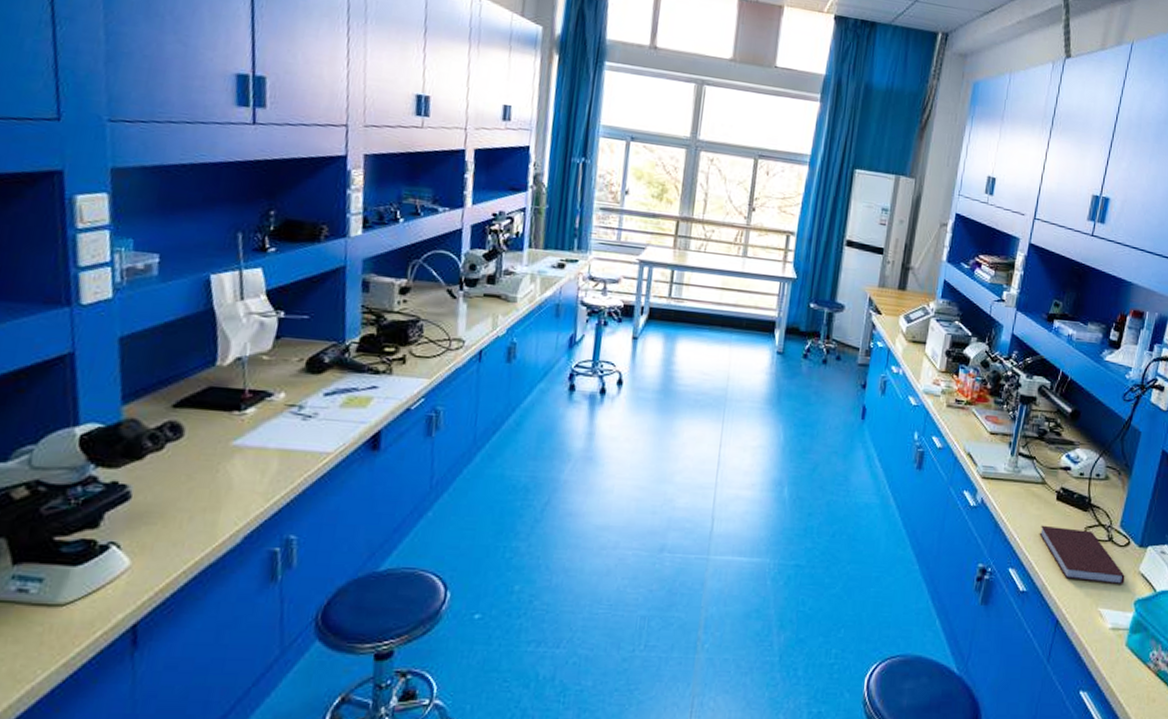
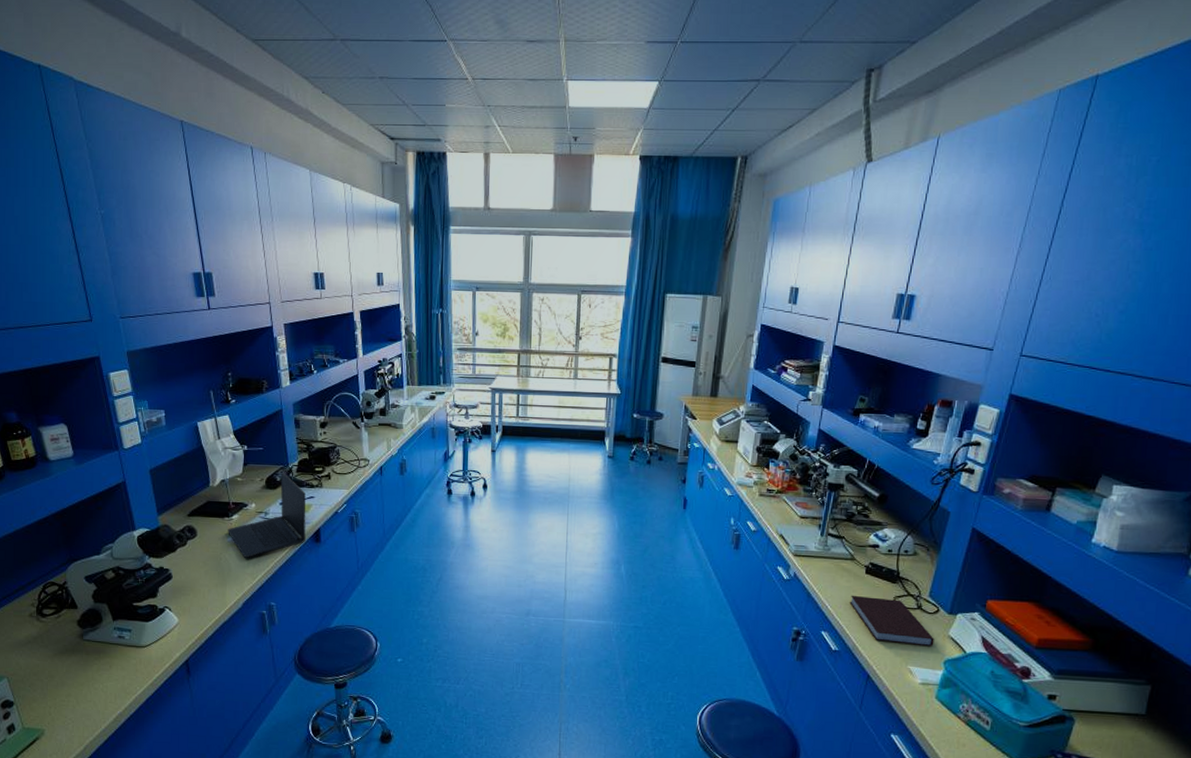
laptop: none [235,351,366,470] -> present [228,473,306,558]

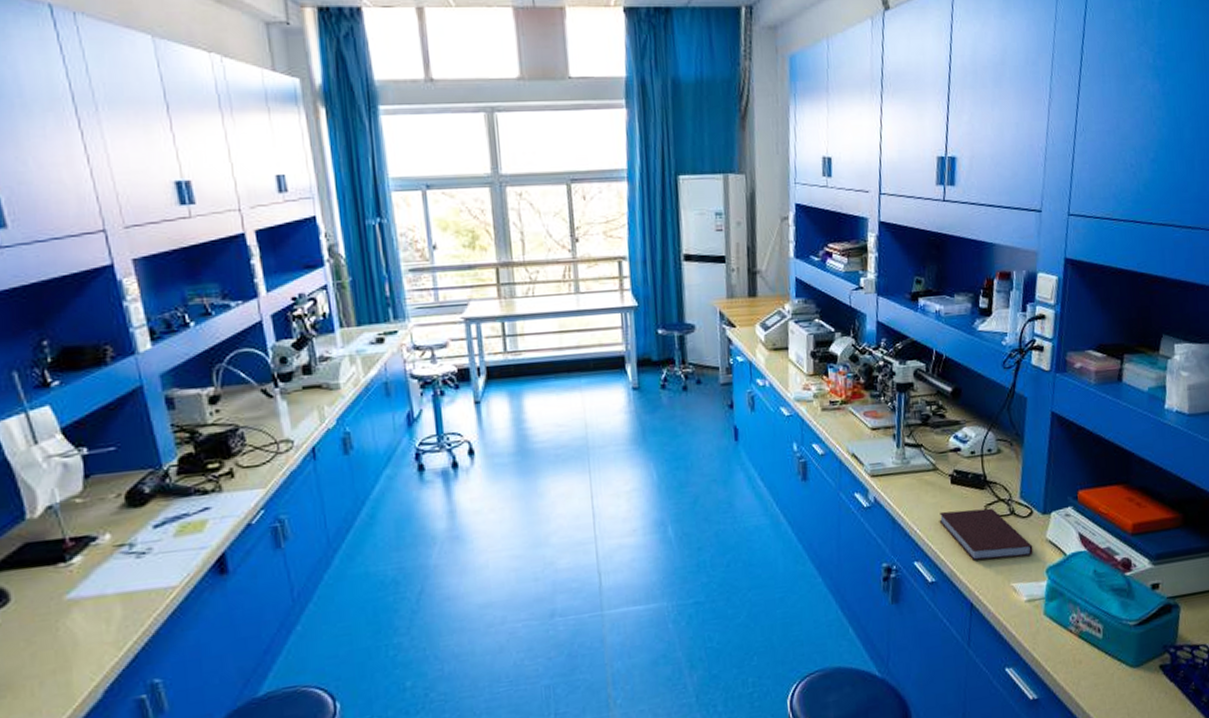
laptop: present [228,473,306,558] -> none [66,479,203,620]

